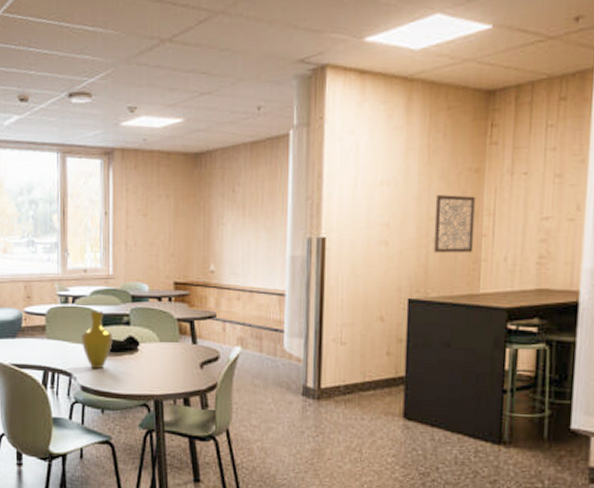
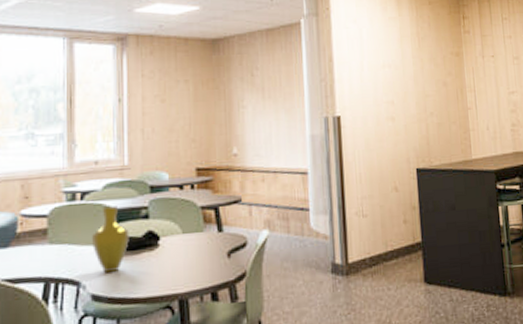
wall art: present [433,195,476,253] -> none [428,75,463,126]

